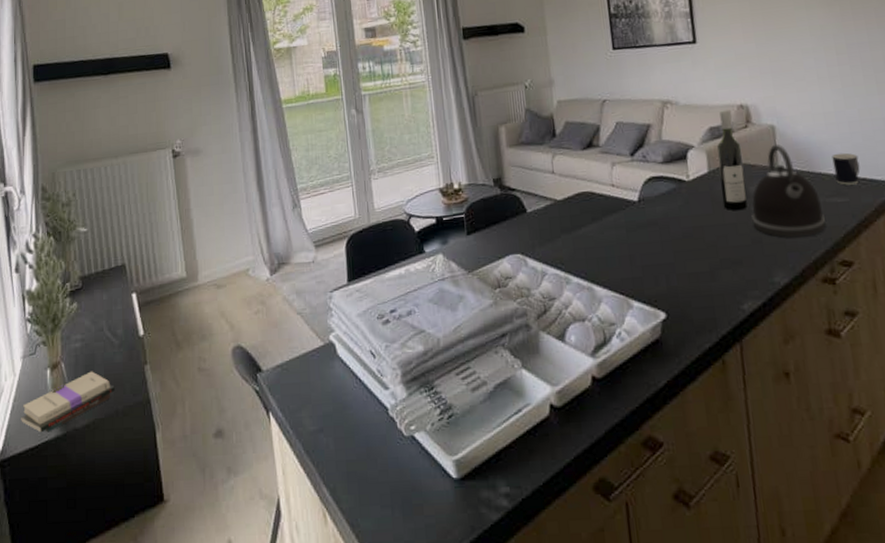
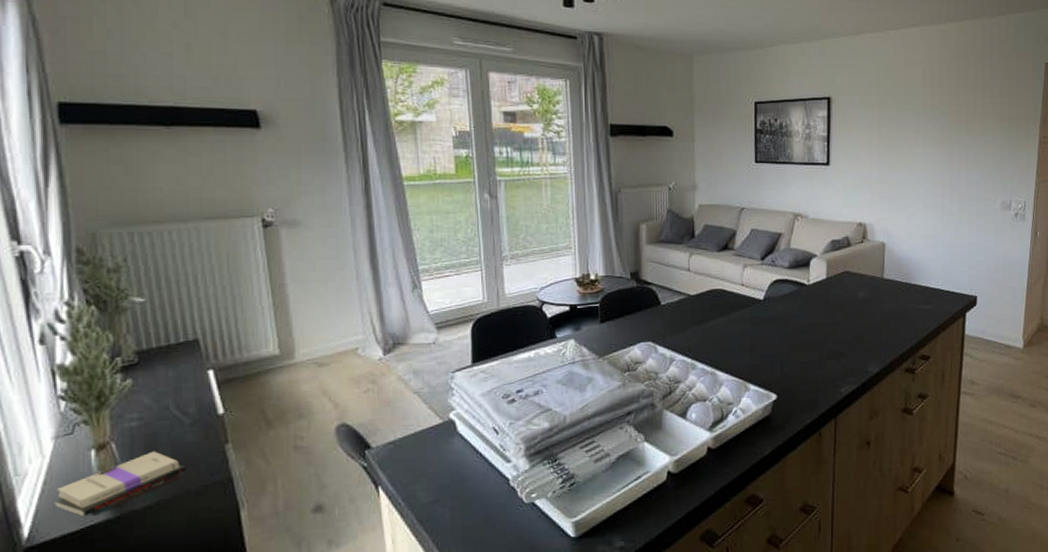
bottle: present [717,110,747,211] -> none [835,226,856,312]
kettle: present [752,143,826,238] -> none [857,258,915,336]
mug: present [831,152,861,186] -> none [926,269,946,296]

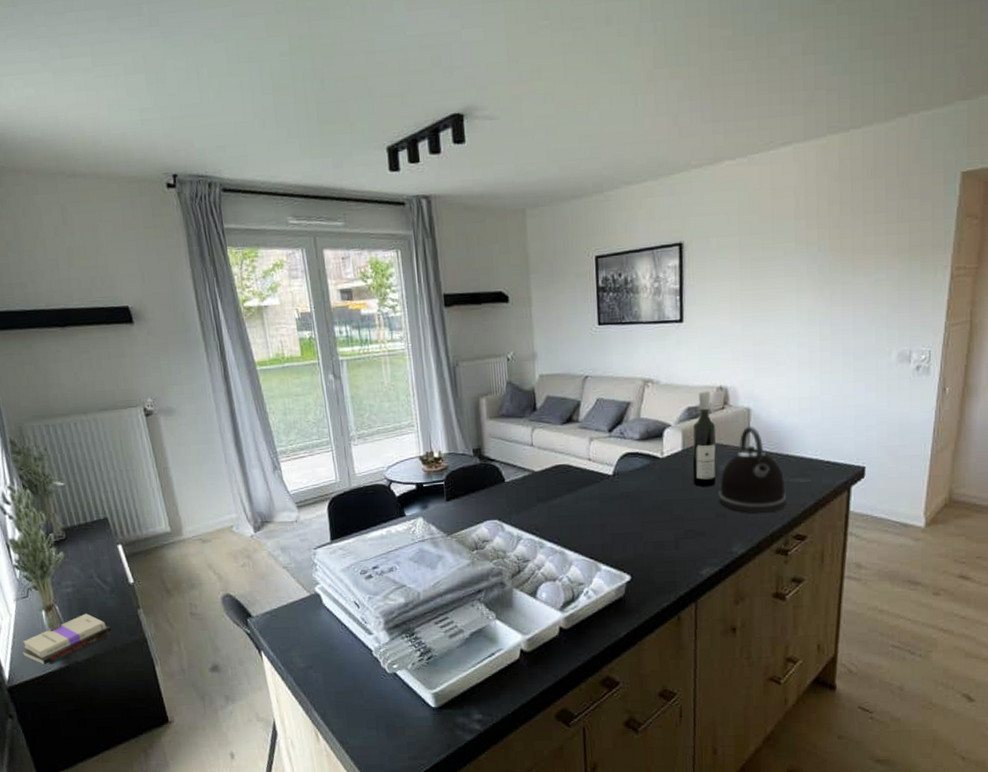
bottle: none [835,226,856,312] -> present [692,391,717,487]
kettle: none [857,258,915,336] -> present [719,426,787,513]

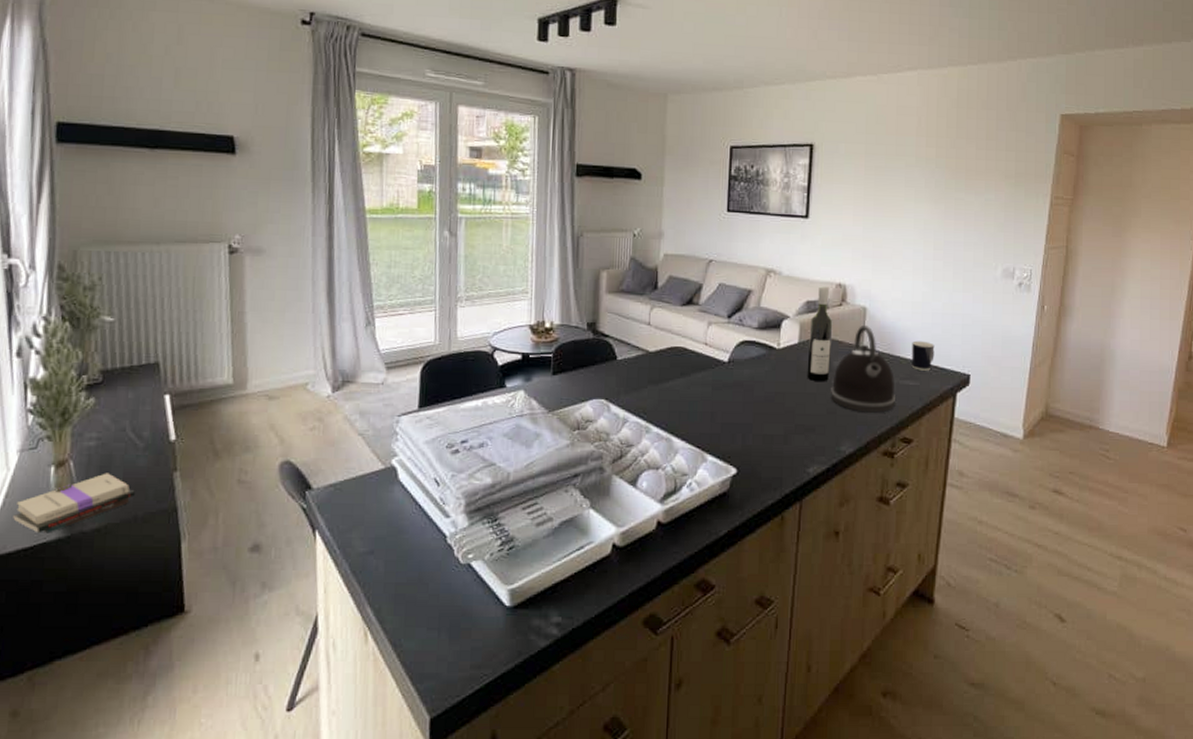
mug: none [801,436,826,467] -> present [911,340,935,371]

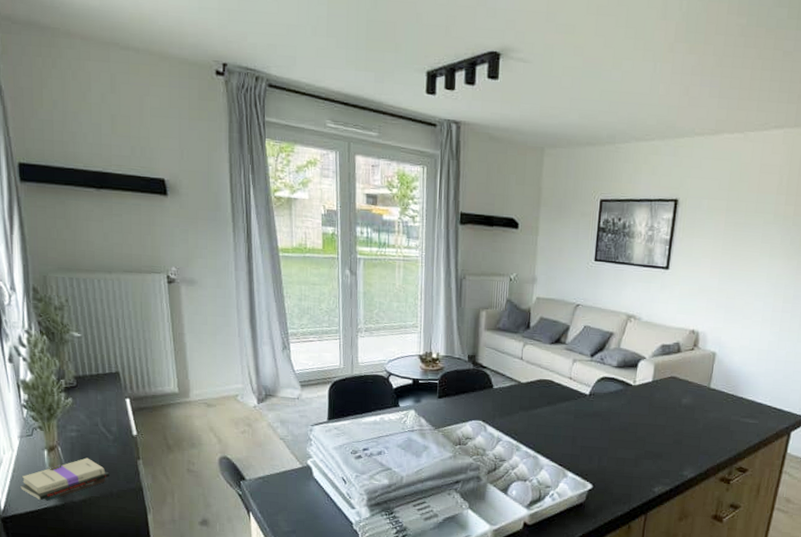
bottle: present [807,286,833,382] -> none [658,332,685,416]
kettle: present [831,324,896,413] -> none [678,368,736,445]
mug: present [911,340,935,371] -> none [752,384,775,411]

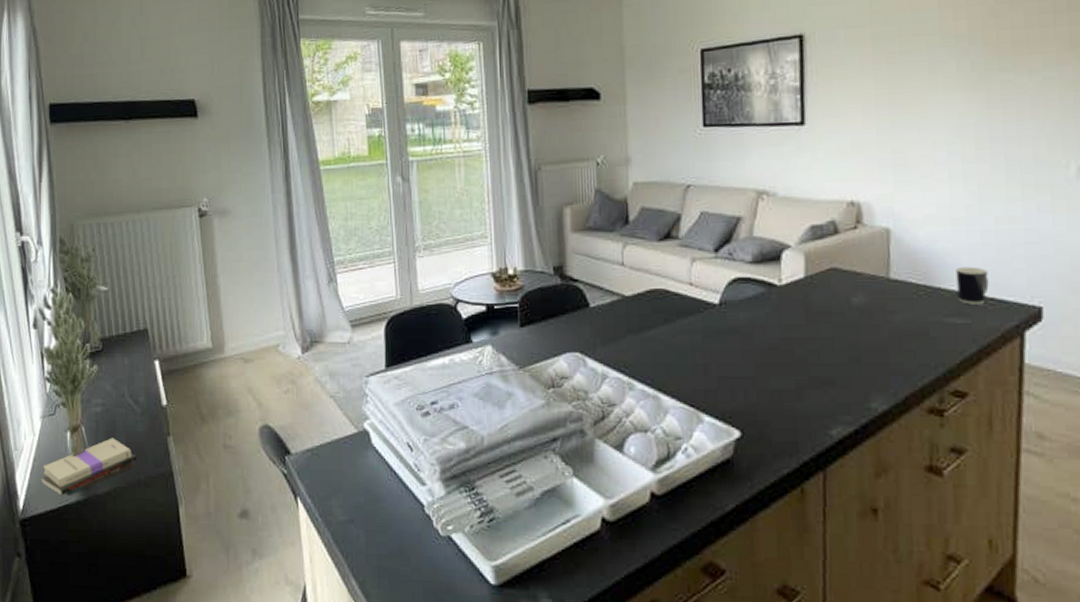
mug: none [752,384,775,411] -> present [956,266,989,305]

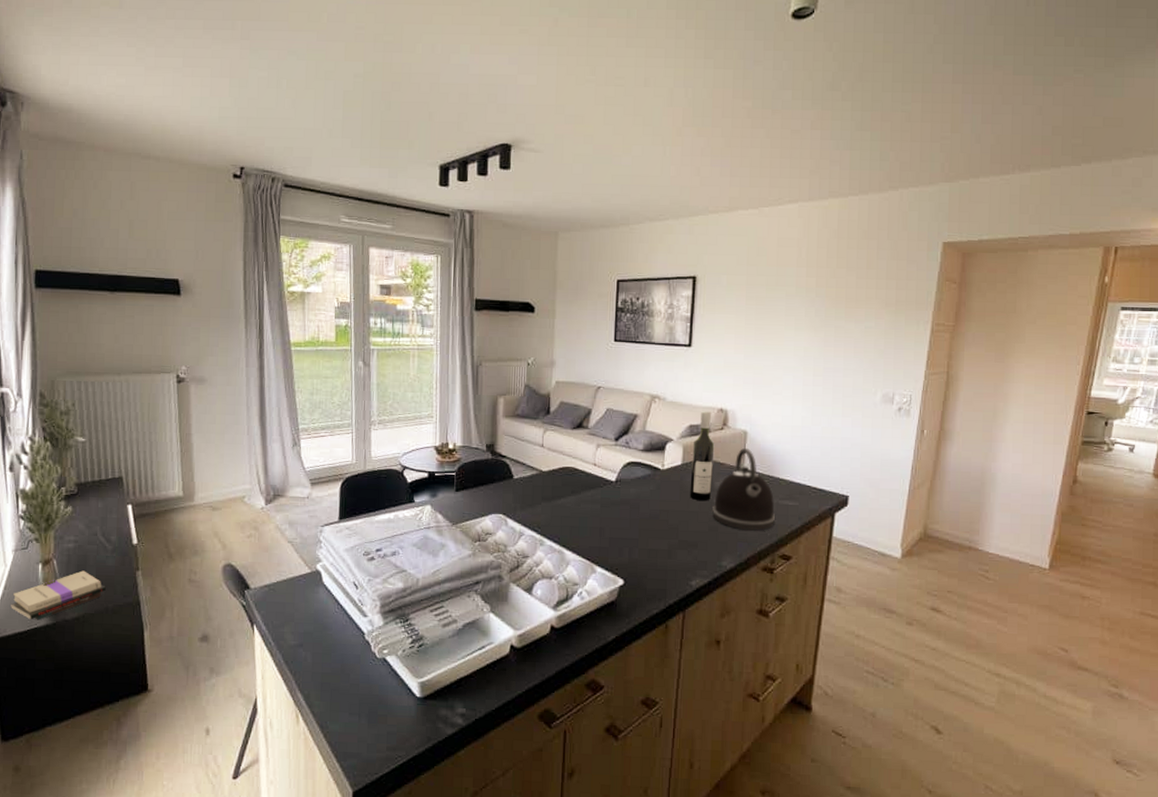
bottle: none [817,206,849,324] -> present [689,411,715,501]
kettle: none [852,250,941,360] -> present [712,447,776,531]
mug: present [956,266,989,305] -> none [791,463,814,492]

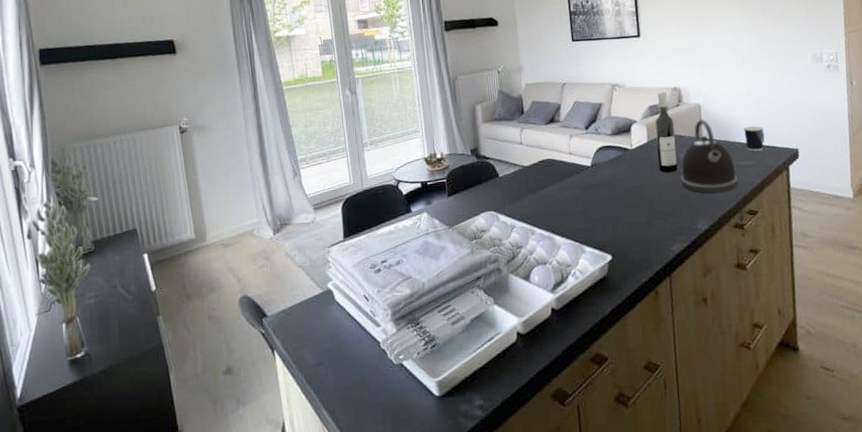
books: present [11,570,106,621] -> none [38,323,129,380]
mug: none [791,463,814,492] -> present [744,125,765,152]

